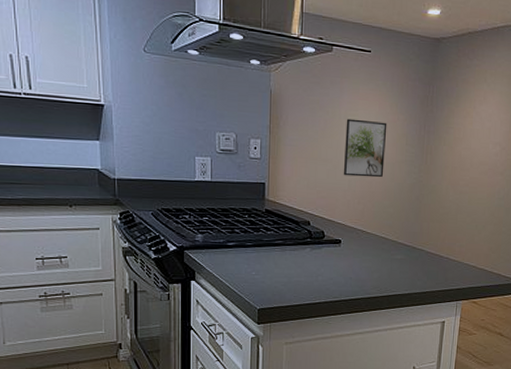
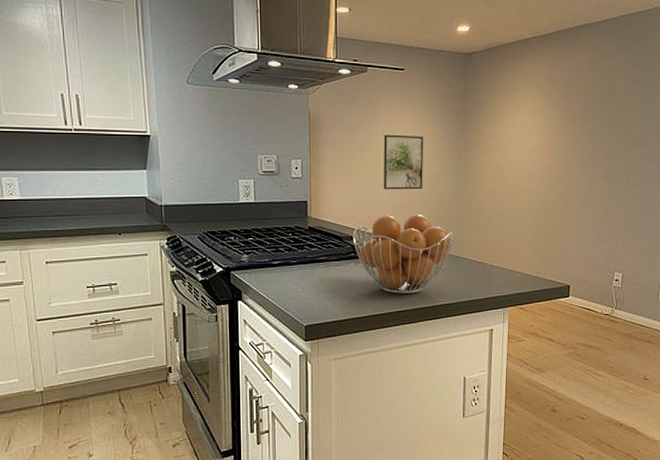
fruit basket: none [310,202,412,282] -> present [353,214,454,294]

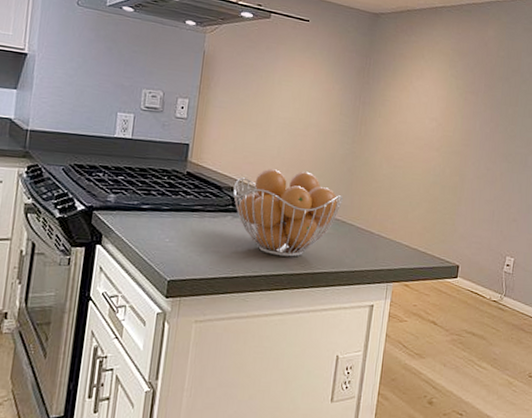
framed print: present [383,134,424,190] -> none [272,84,322,146]

